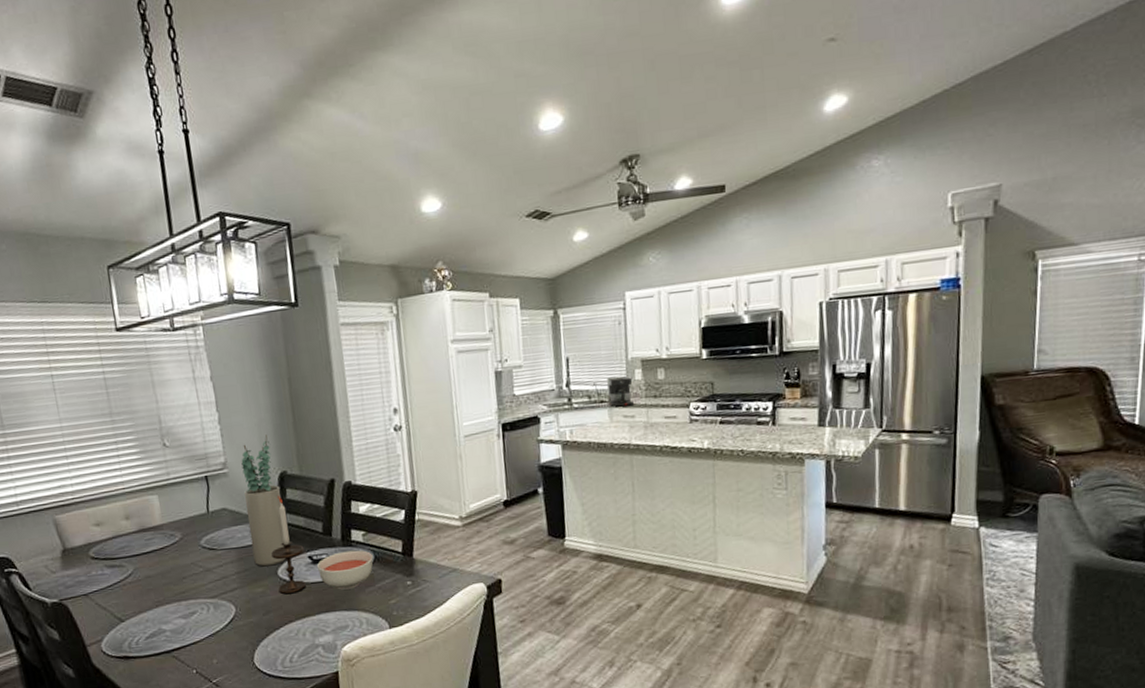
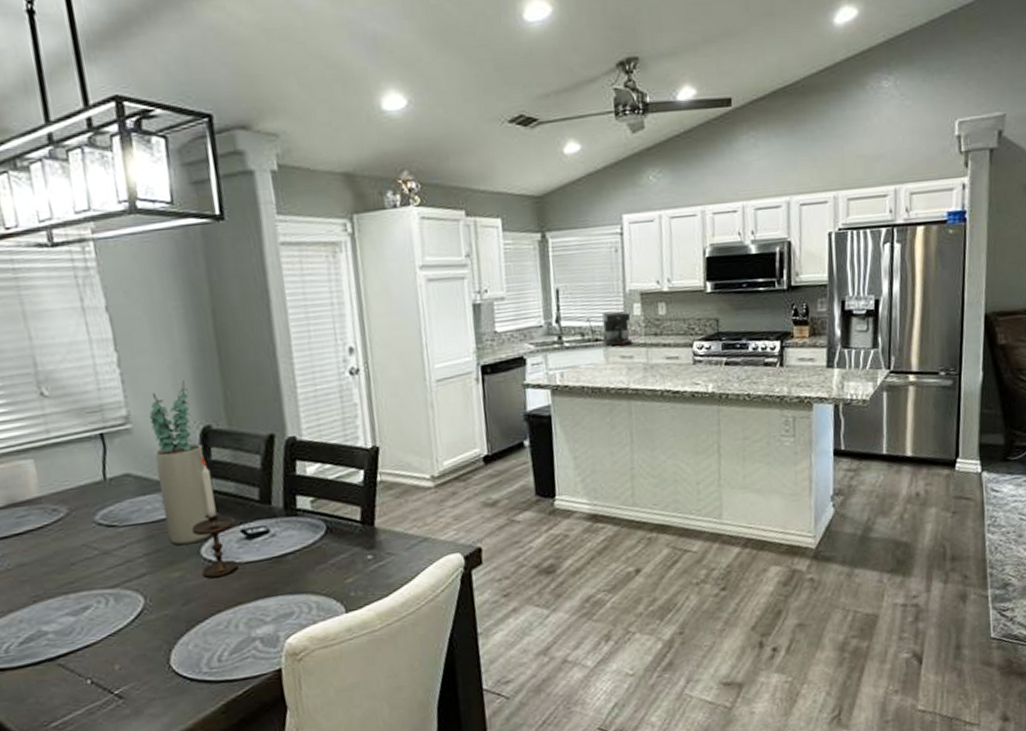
bowl: present [317,550,374,590] -> none [253,520,325,570]

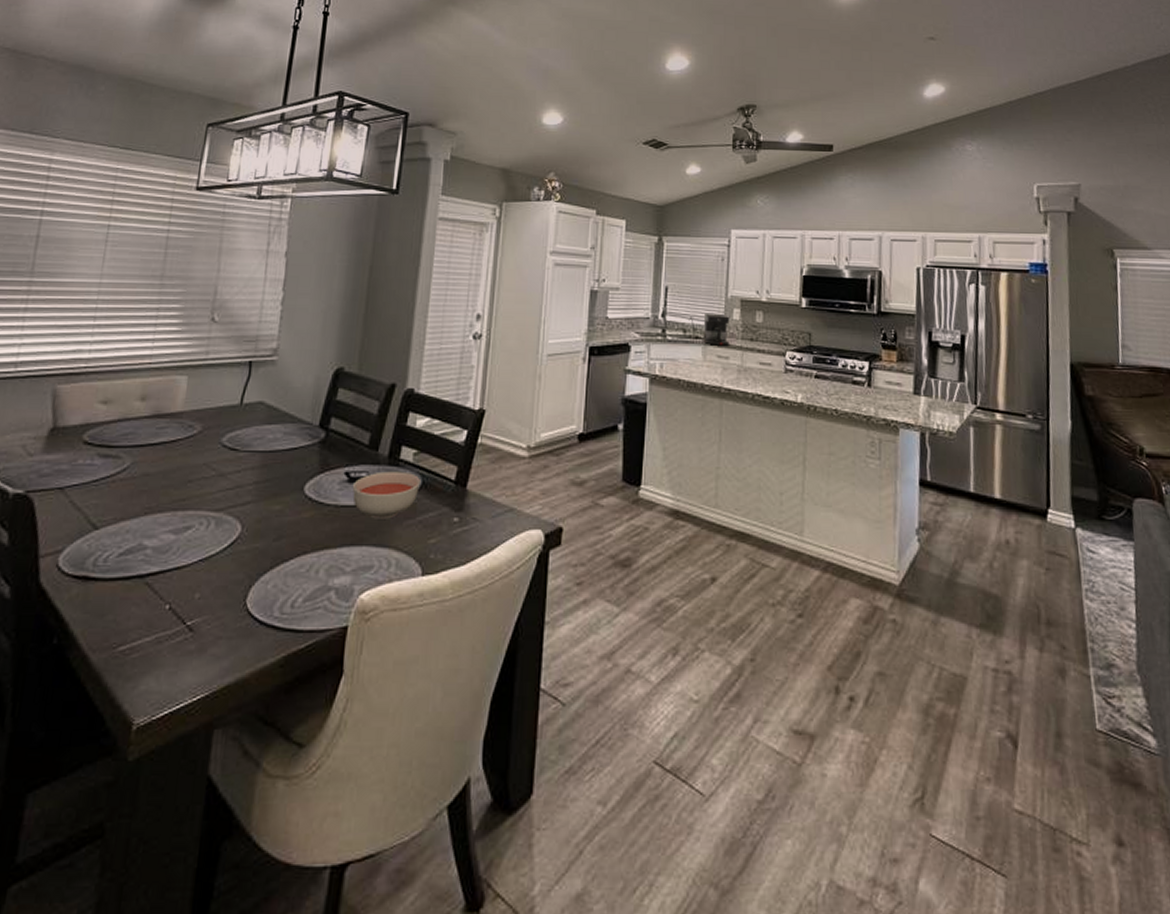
vase: present [149,380,213,546] -> none [279,323,333,479]
candlestick: present [192,455,239,579] -> none [300,393,343,517]
bowl: none [253,520,325,570] -> present [352,471,420,519]

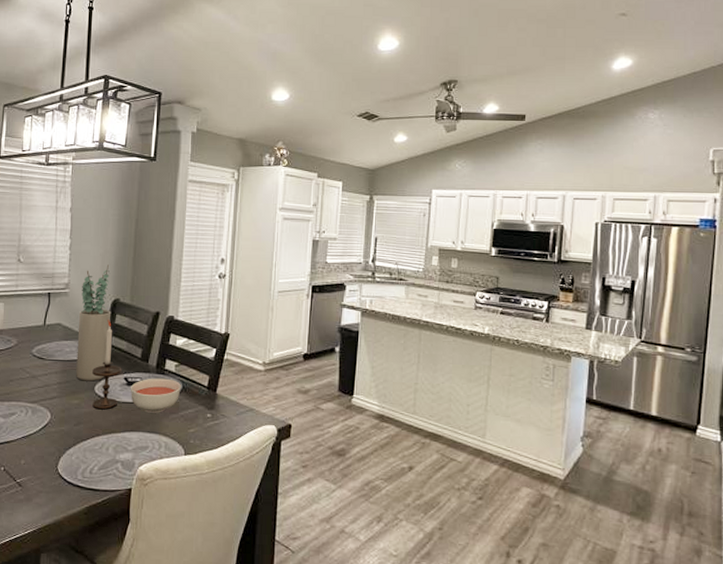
vase: none [279,323,333,479] -> present [76,264,111,382]
candlestick: none [300,393,343,517] -> present [92,318,122,410]
coffee maker: present [703,313,730,346] -> none [406,259,430,286]

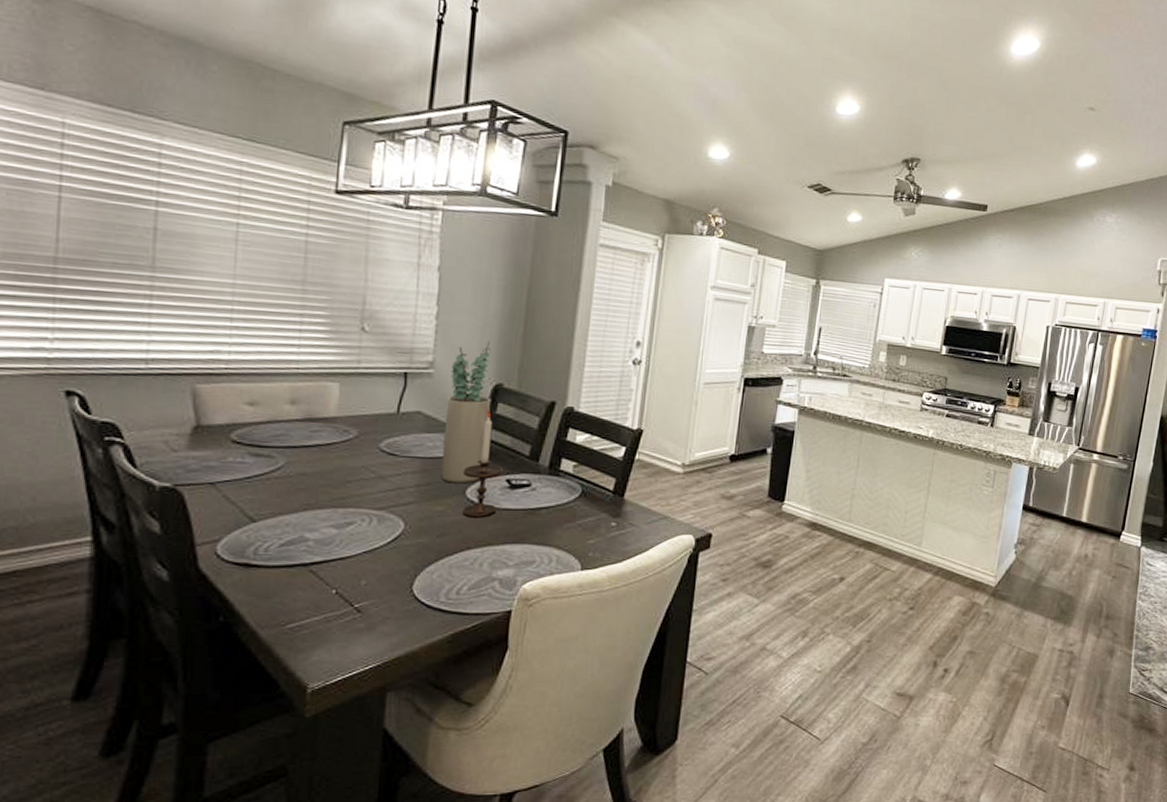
bowl: present [131,378,181,413] -> none [514,480,580,522]

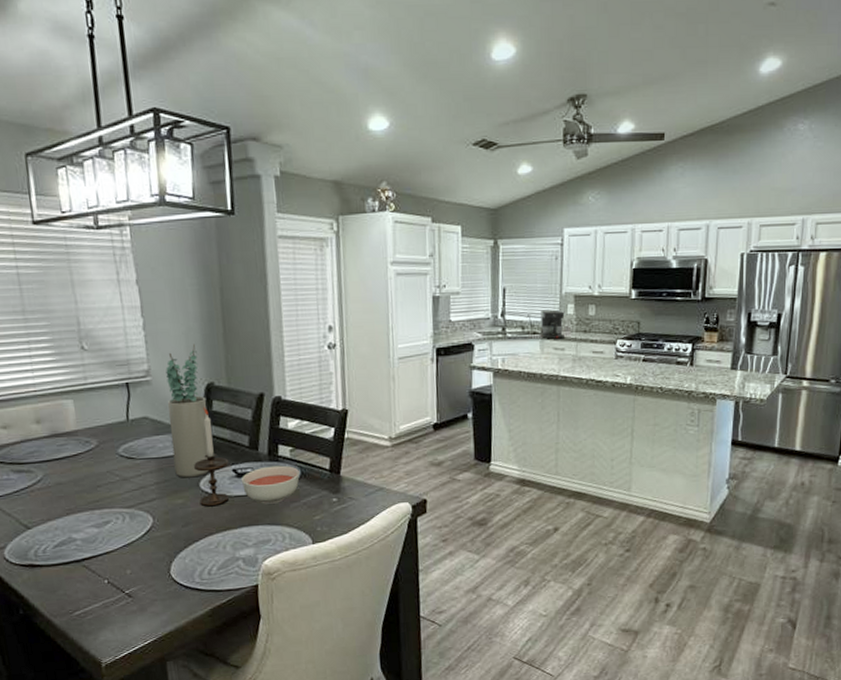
bowl: none [514,480,580,522] -> present [242,465,300,504]
coffee maker: none [850,353,877,384] -> present [540,309,565,339]

